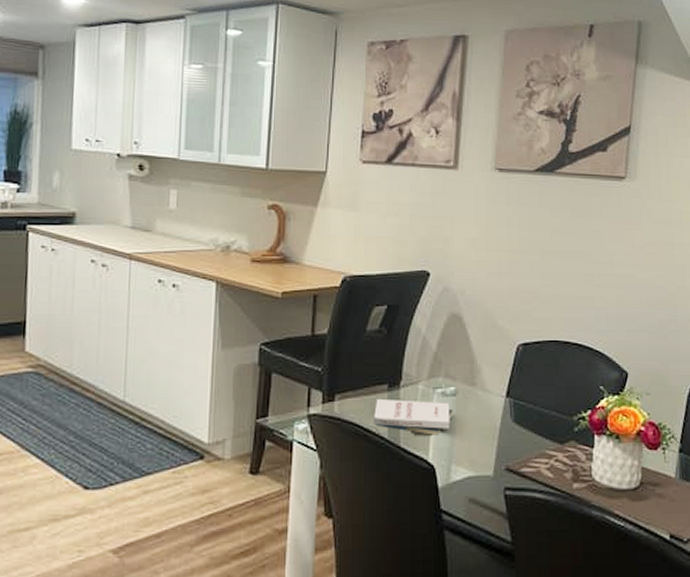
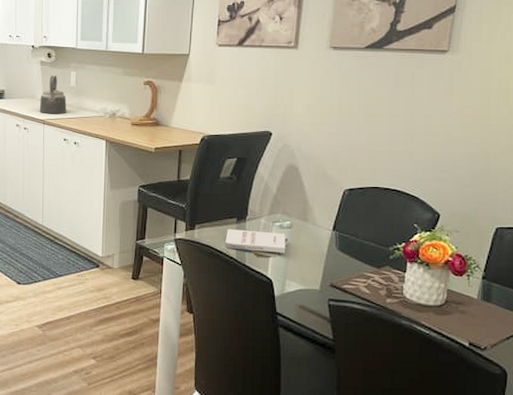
kettle: none [124,195,164,247] -> present [39,76,67,114]

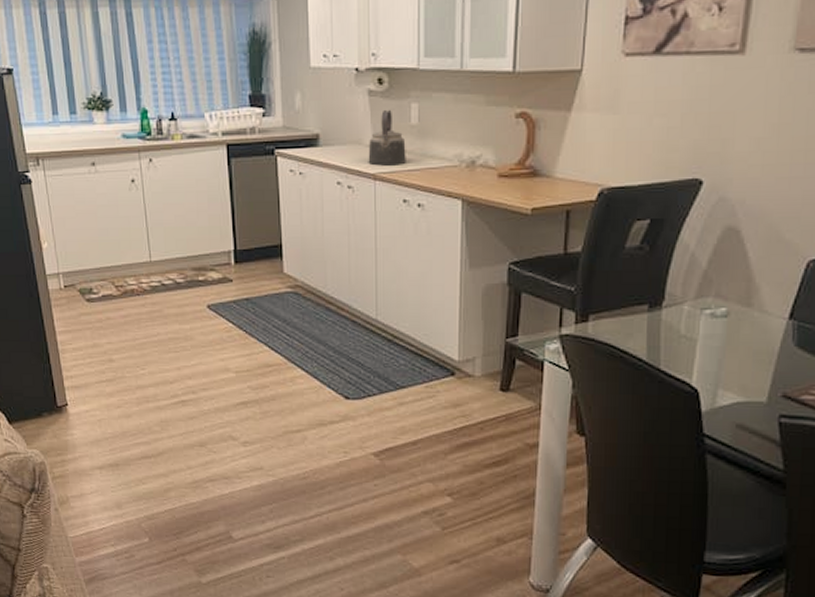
books: present [224,228,288,259] -> none [630,319,723,360]

